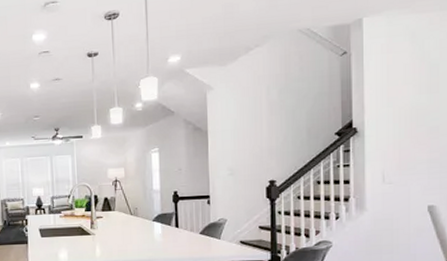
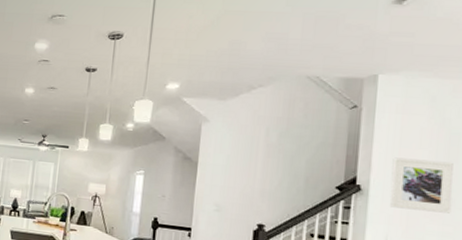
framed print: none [383,92,436,144] -> present [389,157,454,214]

